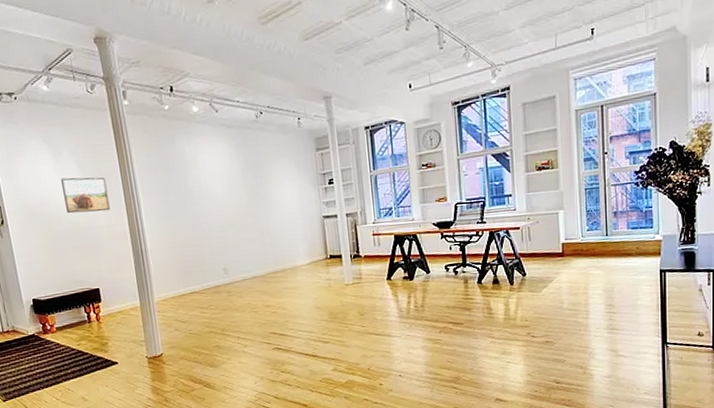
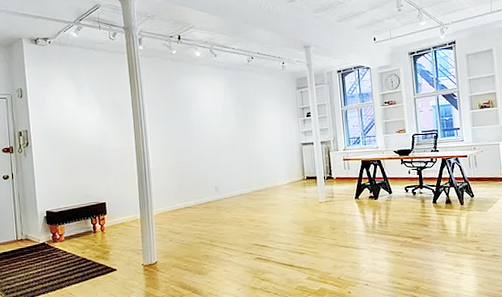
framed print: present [61,177,110,214] -> none [81,107,121,138]

